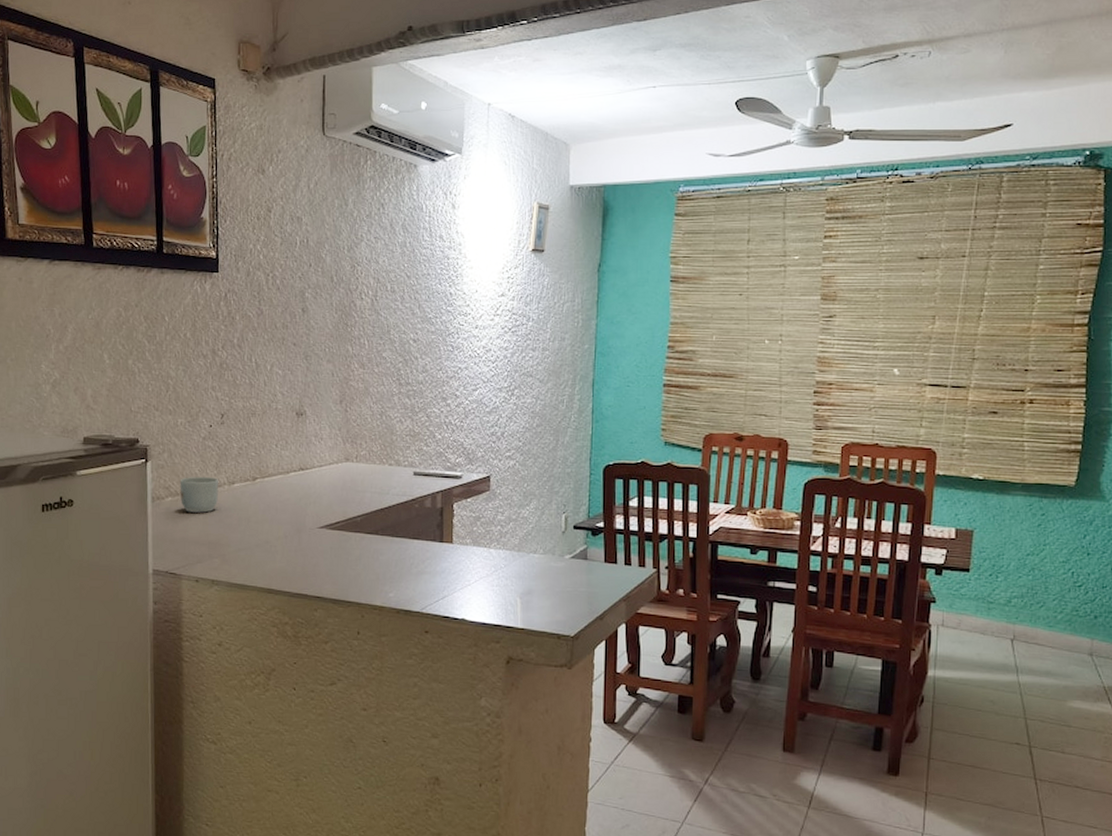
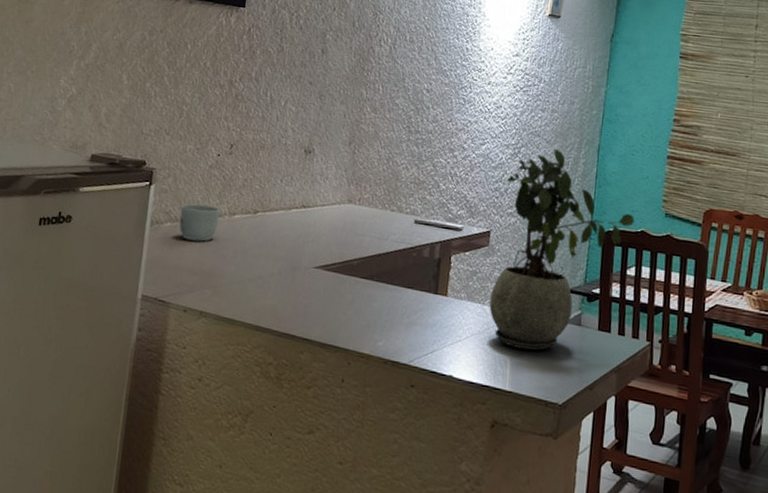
potted plant: none [495,388,634,587] -> present [489,149,635,351]

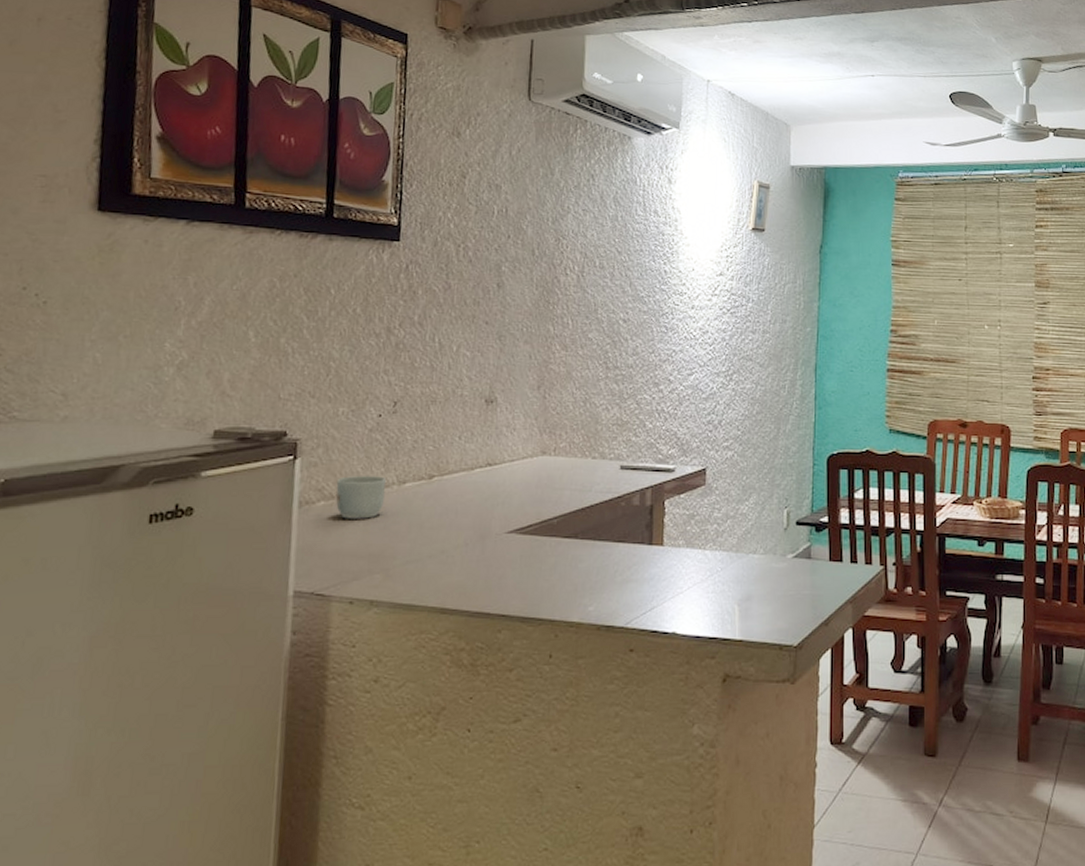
potted plant: present [489,149,635,351] -> none [711,373,858,592]

